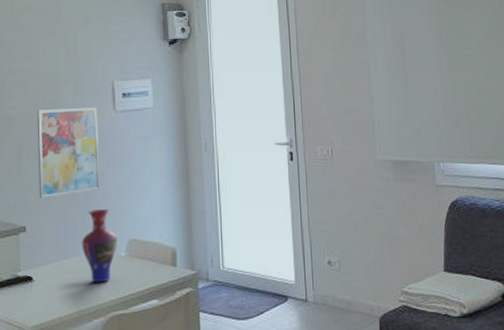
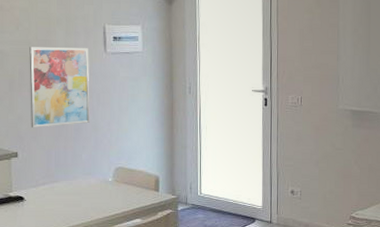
vase: present [81,209,117,283] -> none [71,140,105,204]

